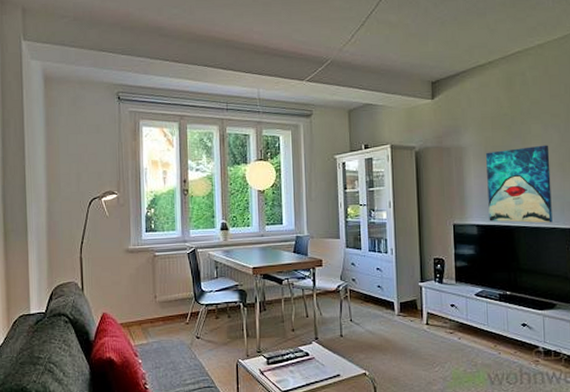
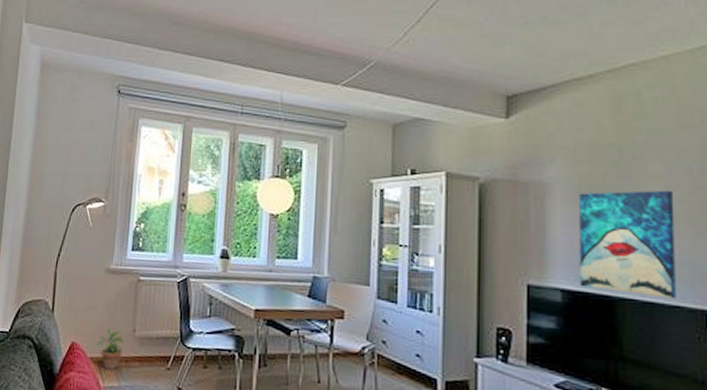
potted plant: none [124,297,148,331] -> present [96,328,124,370]

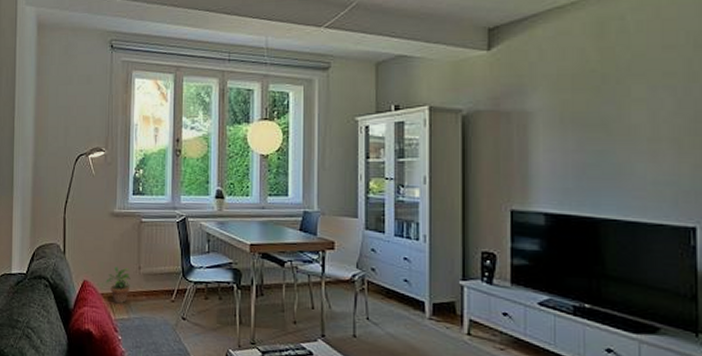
wall art: present [580,190,676,299] -> none [562,112,659,218]

